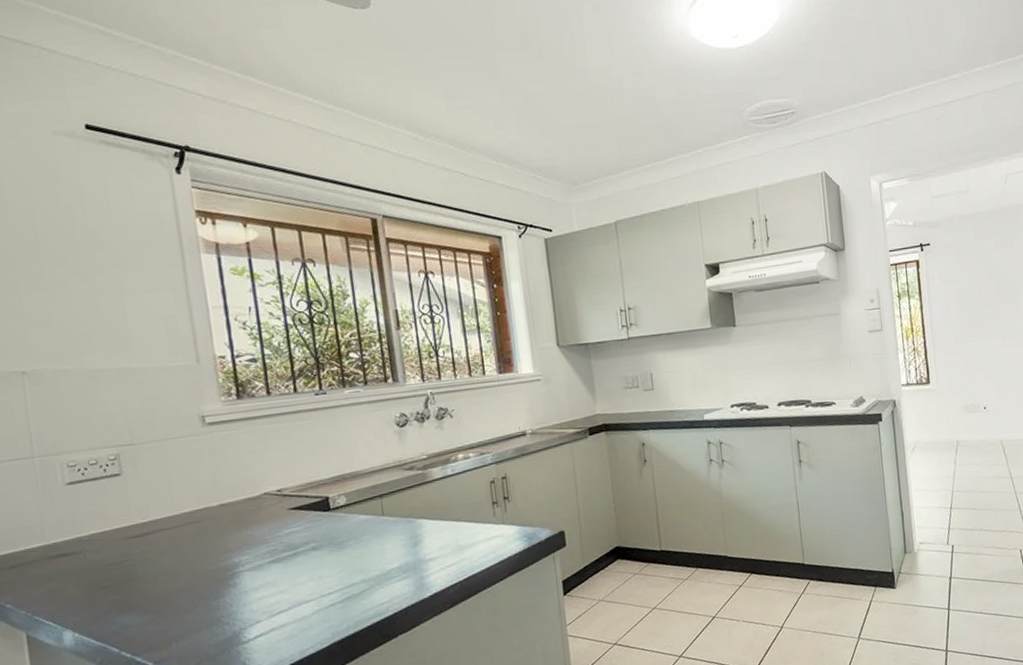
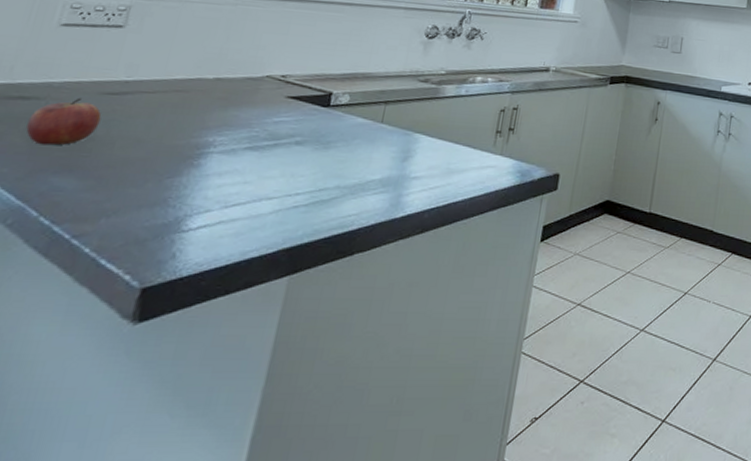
fruit: none [76,545,137,593] -> present [26,97,102,146]

